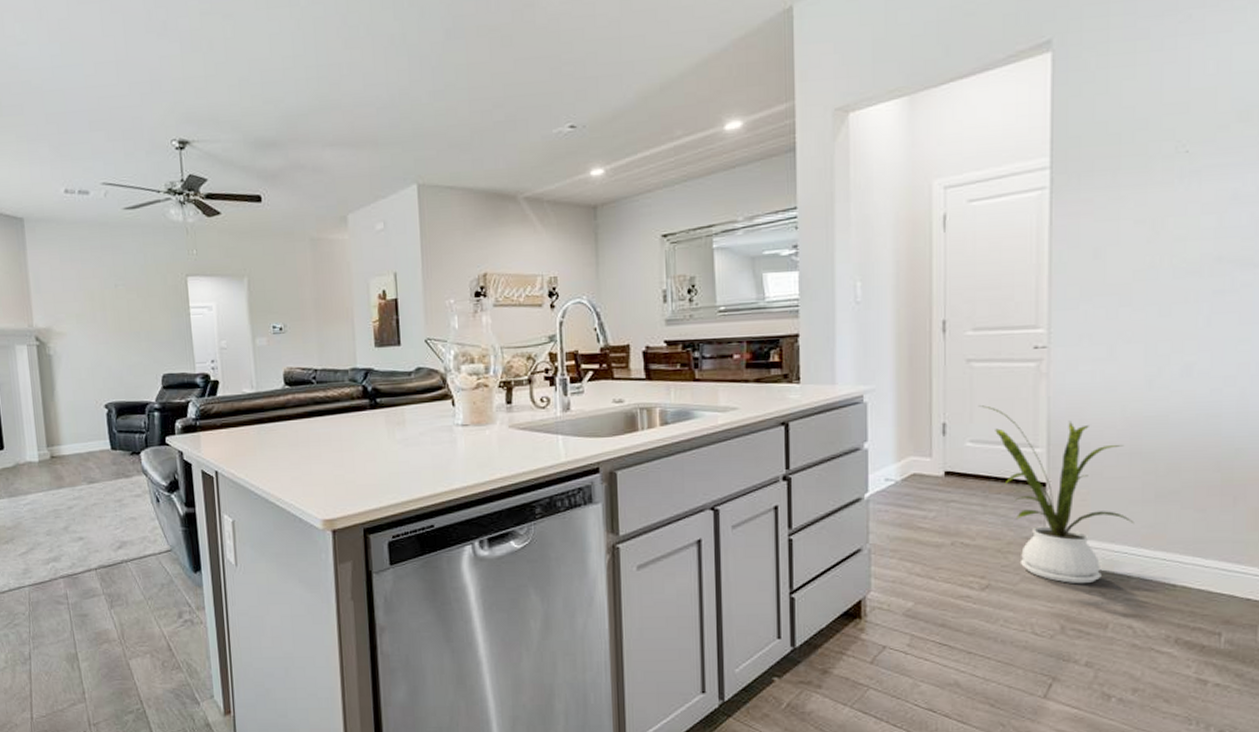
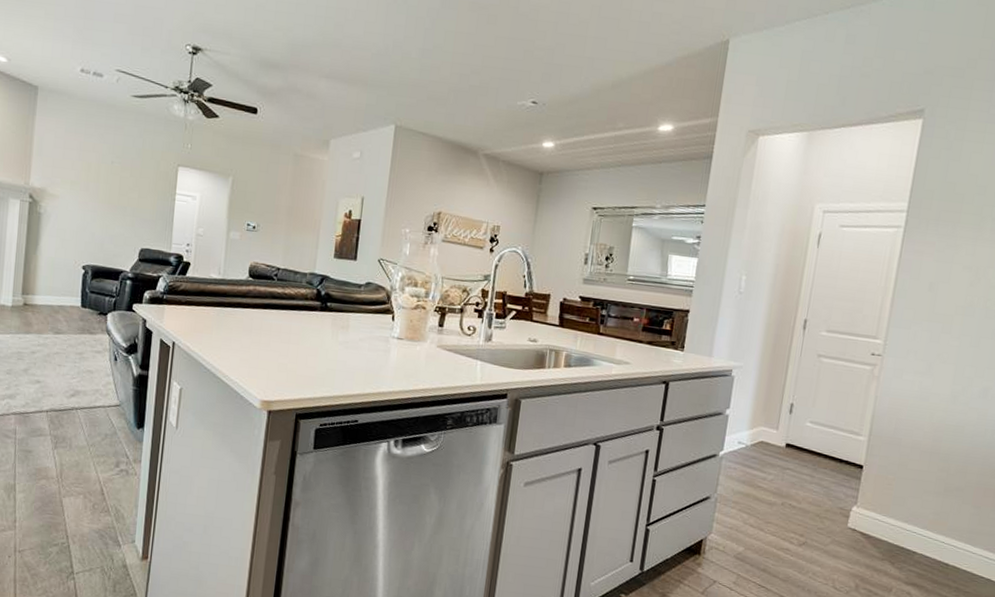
house plant: present [979,405,1135,584] -> none [821,394,927,553]

